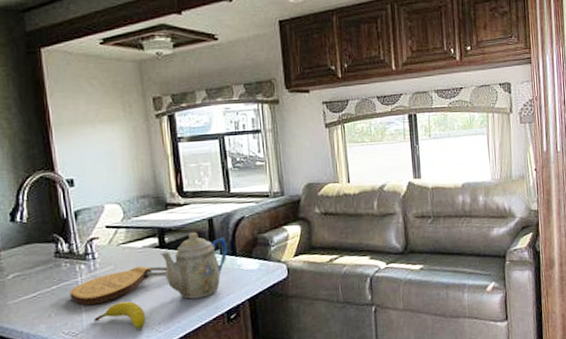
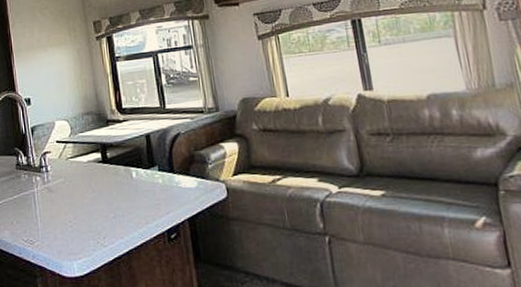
cutting board: present [70,266,167,306] -> none [28,180,110,216]
fruit: present [94,301,146,329] -> none [48,214,93,242]
teapot: present [160,233,227,299] -> none [103,148,165,215]

